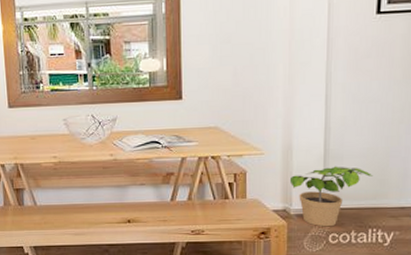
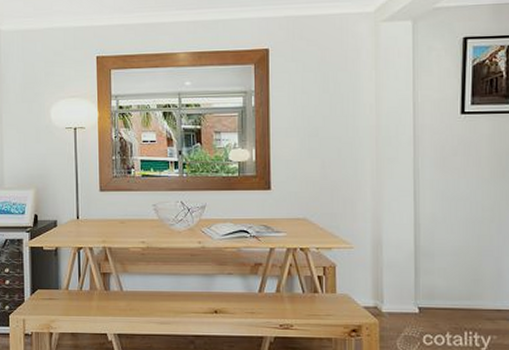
potted plant: present [289,166,373,227] -> none [380,263,466,327]

